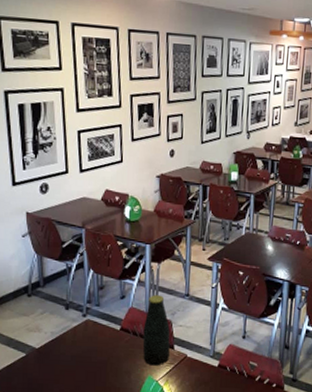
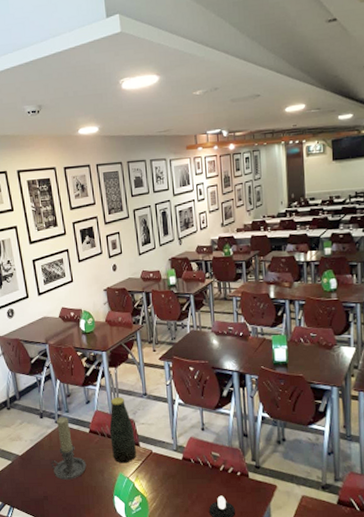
candle holder: none [72,310,113,380] -> present [51,416,87,481]

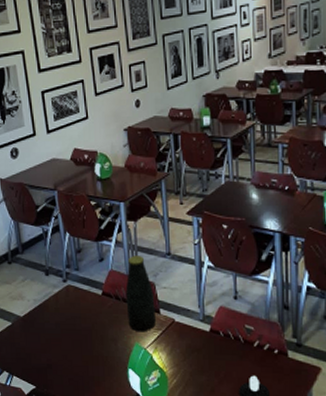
candle holder: present [51,416,87,481] -> none [56,275,98,348]

